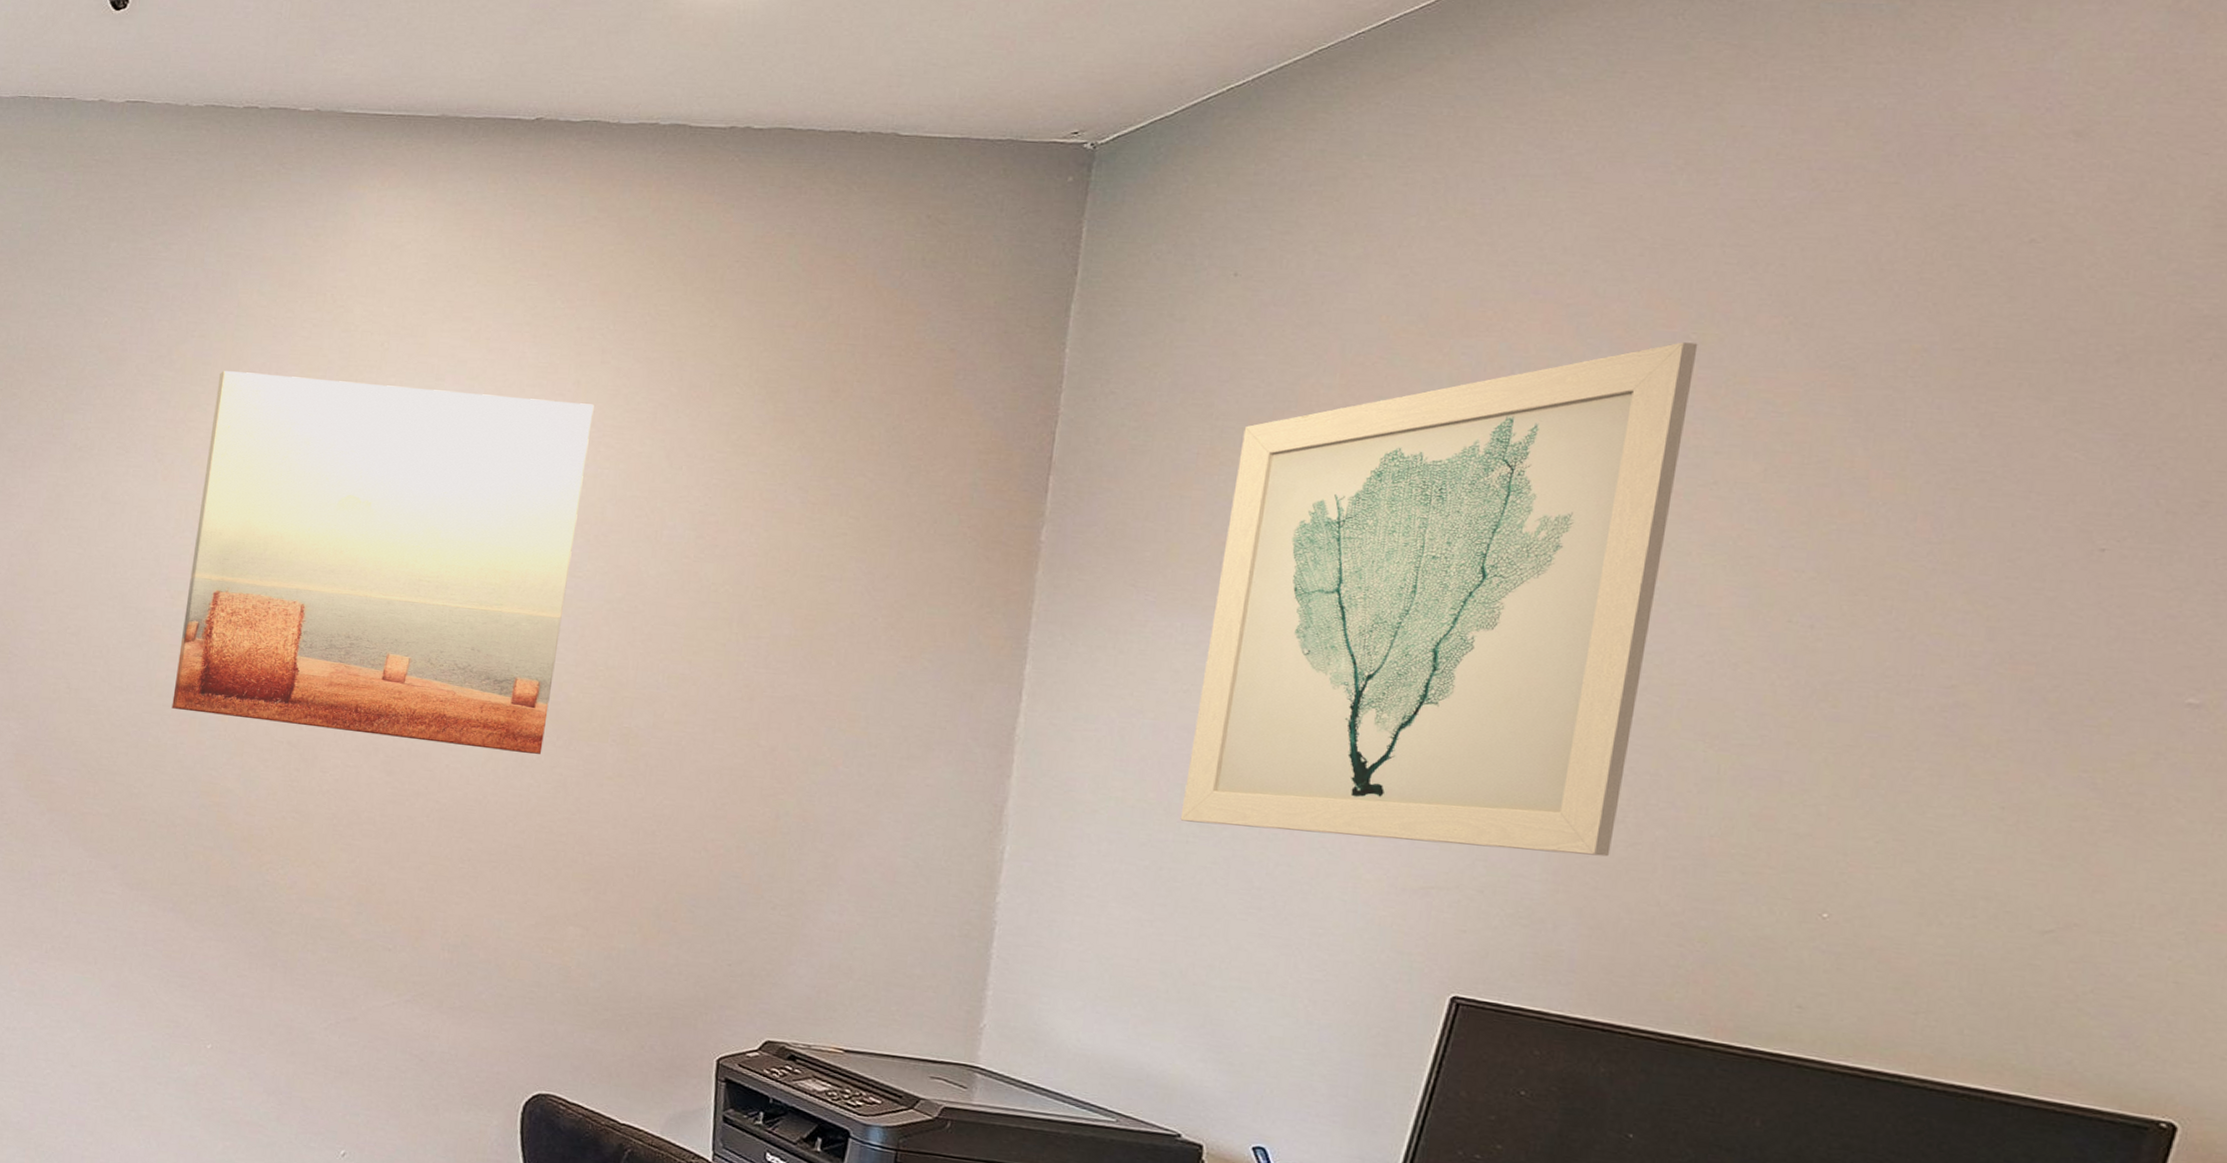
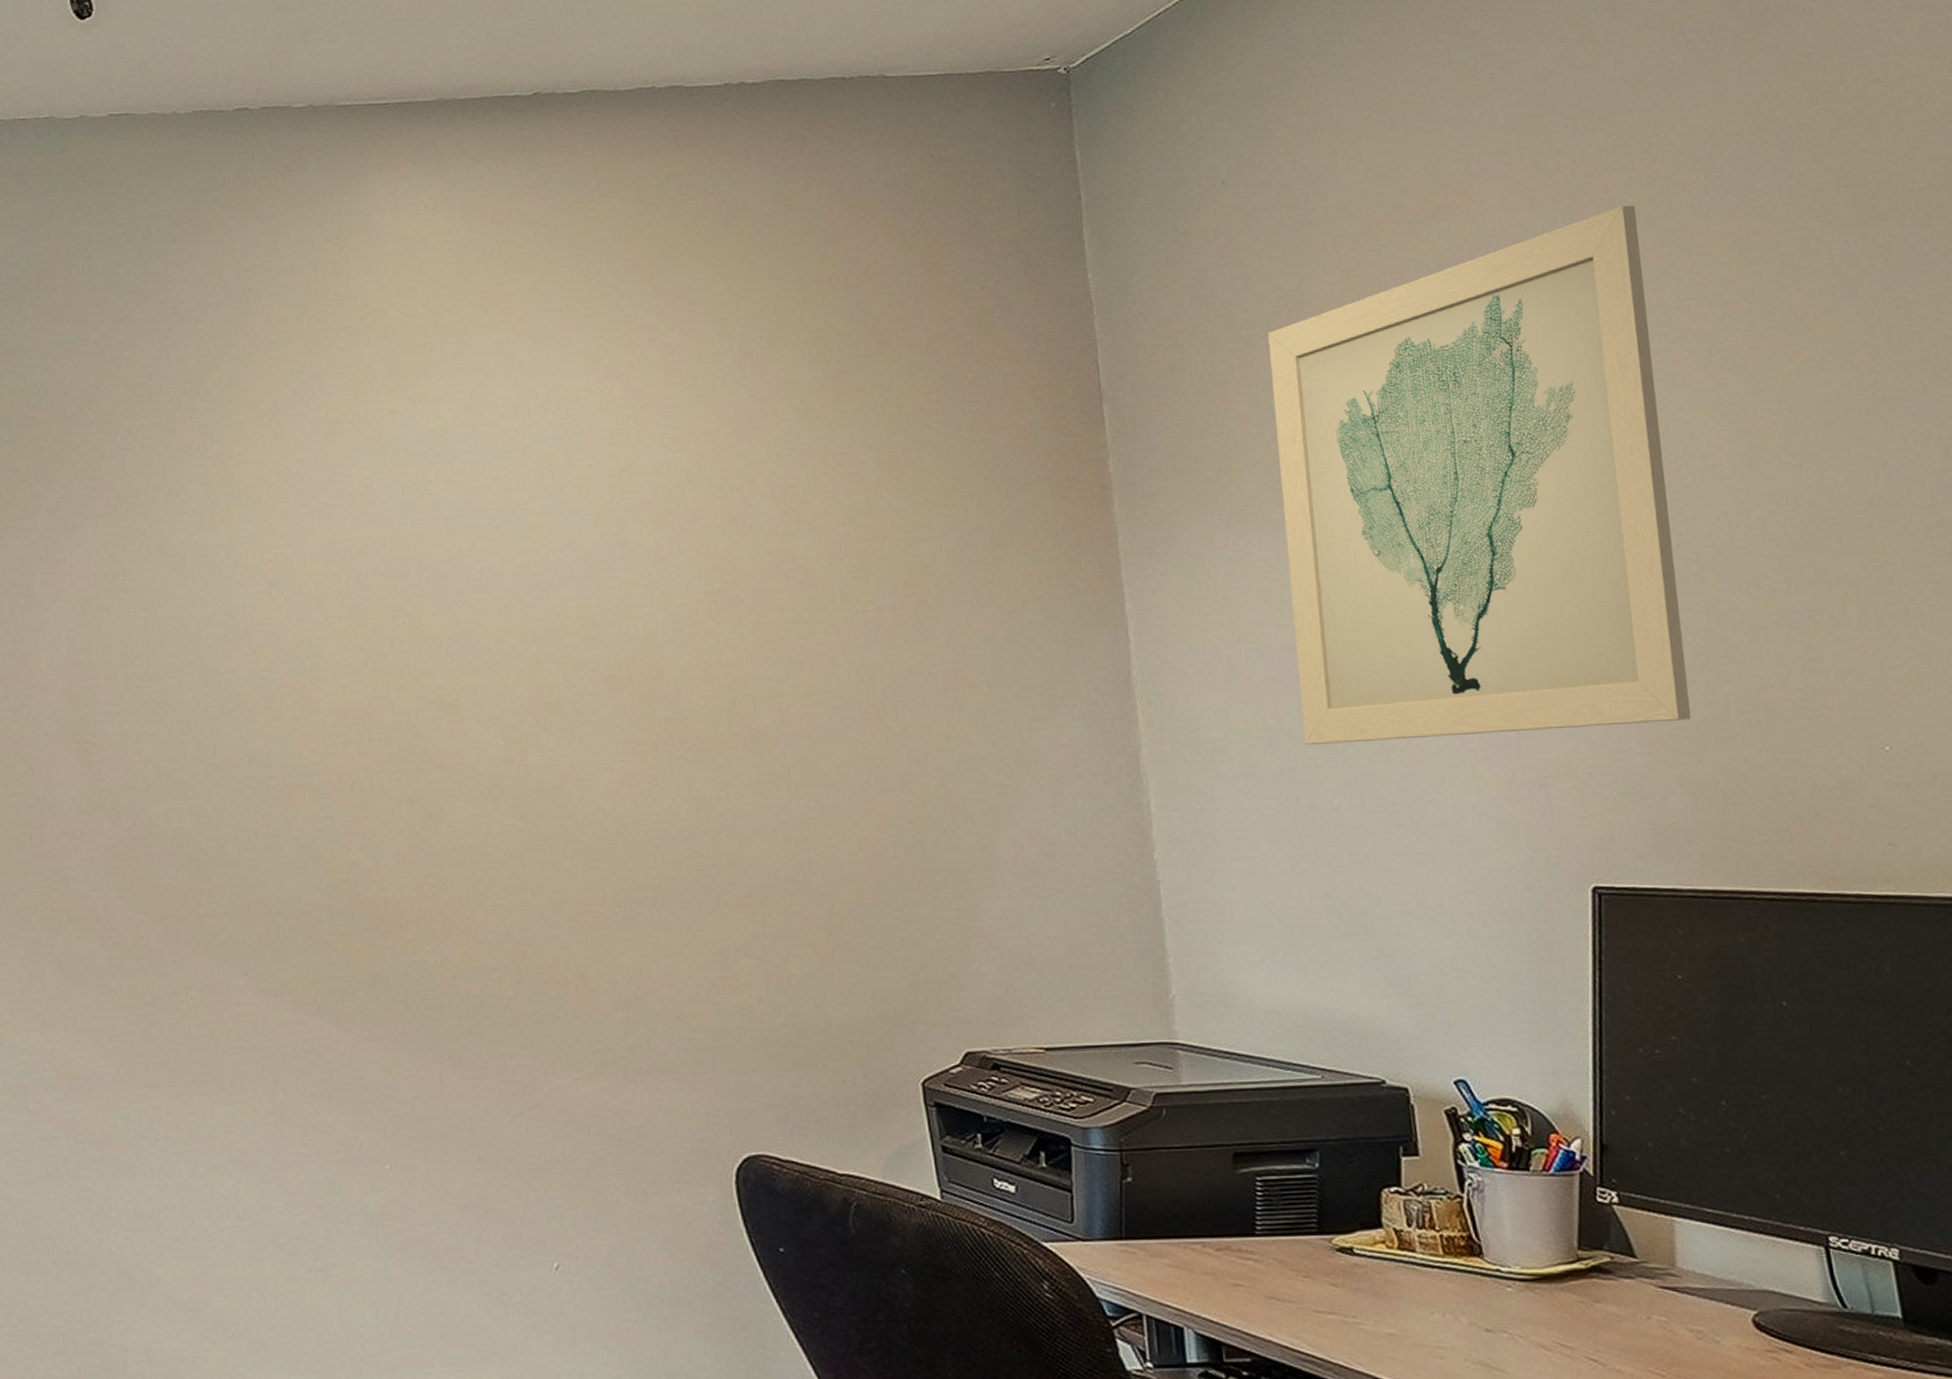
wall art: present [171,371,594,754] -> none [260,385,675,780]

